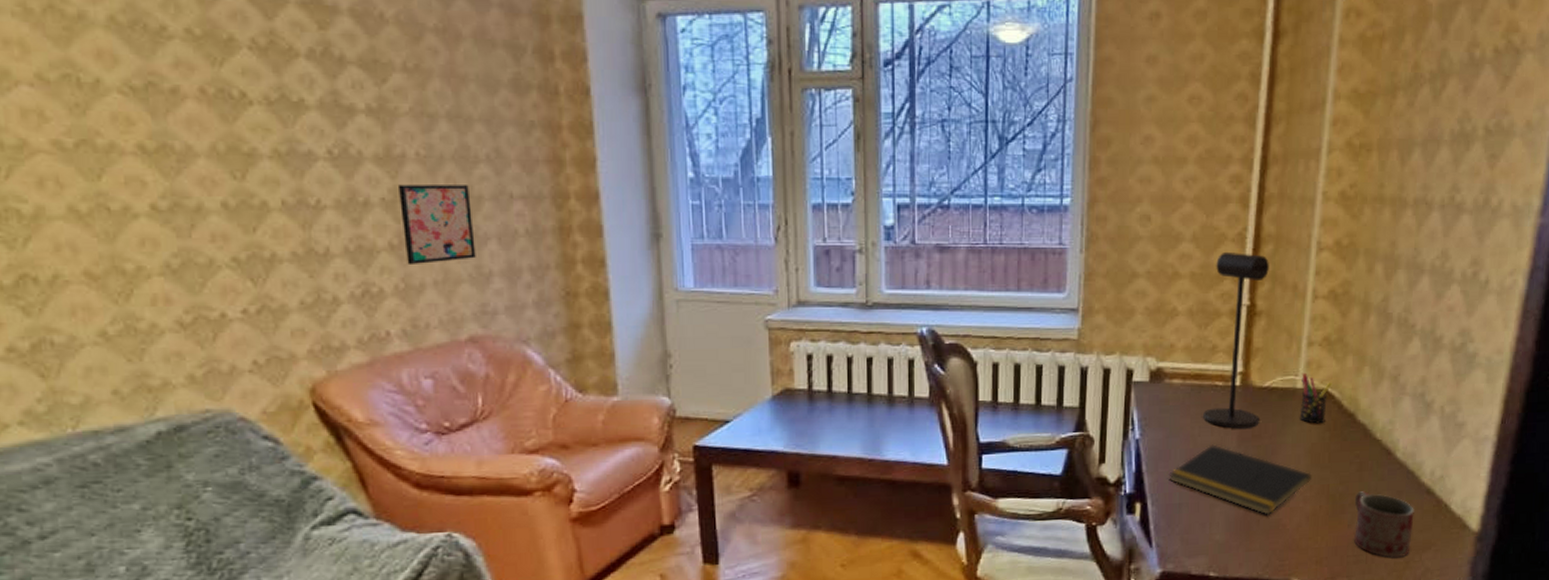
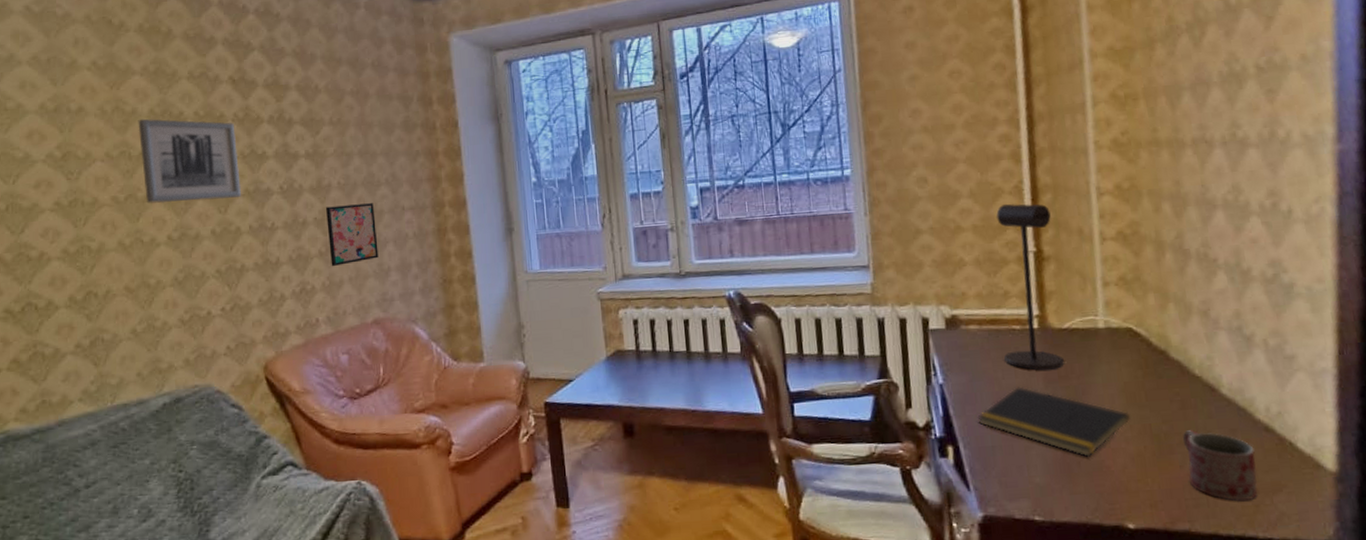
wall art: none [89,28,267,161] -> present [138,118,241,204]
pen holder: present [1299,372,1332,424] -> none [1101,312,1137,363]

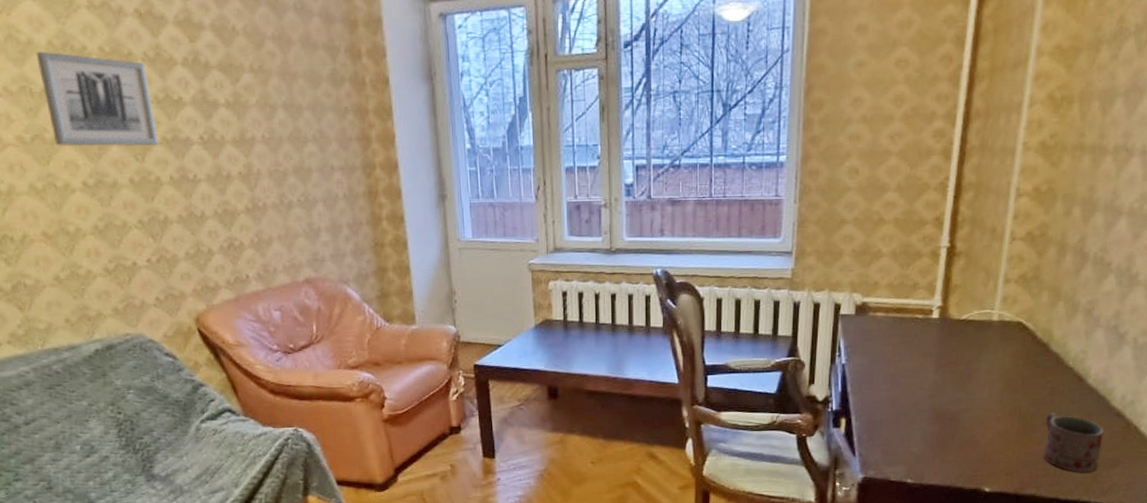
wall art: present [326,203,379,267] -> none [251,160,308,224]
notepad: present [977,386,1130,457] -> none [871,369,1005,432]
desk lamp: present [996,203,1064,370] -> none [904,200,969,356]

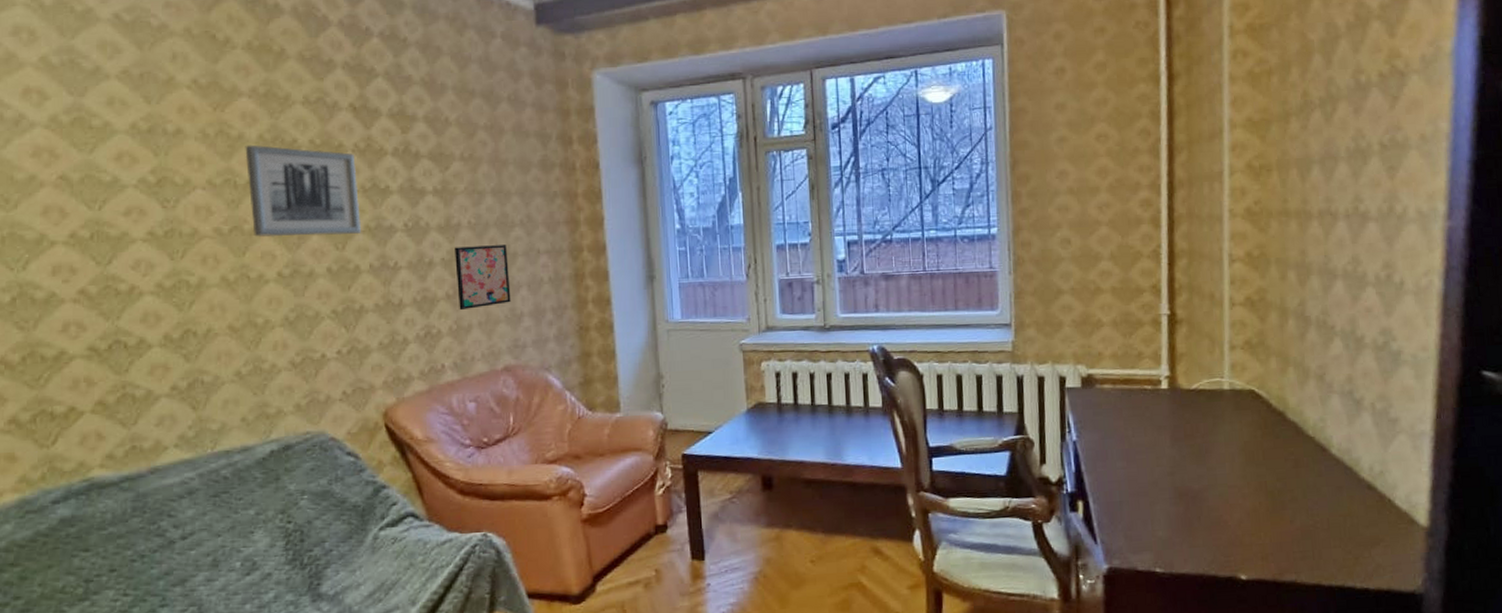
wall art: none [251,160,308,224] -> present [455,245,511,311]
mug: present [1043,413,1104,473] -> none [1294,487,1359,554]

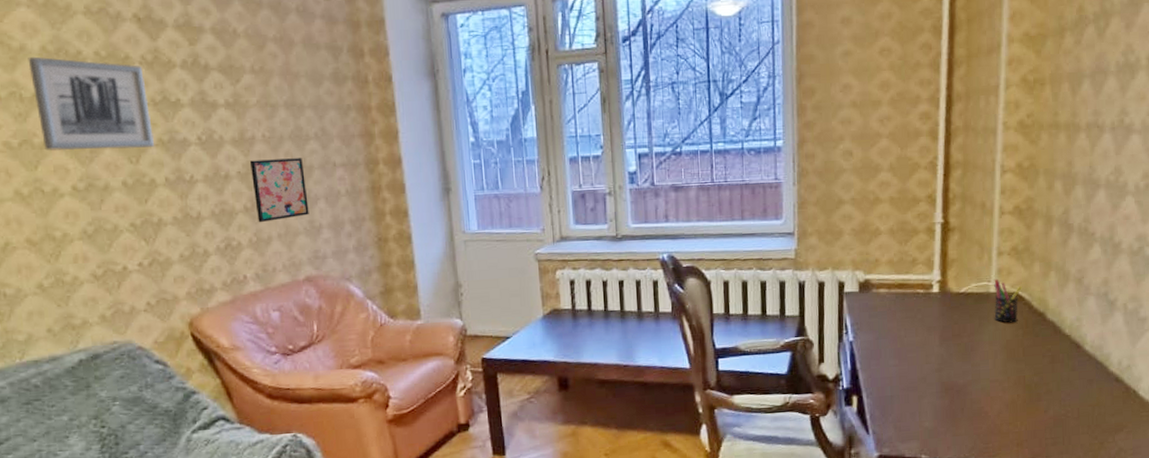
pen holder: none [1227,374,1259,423] -> present [994,278,1022,323]

